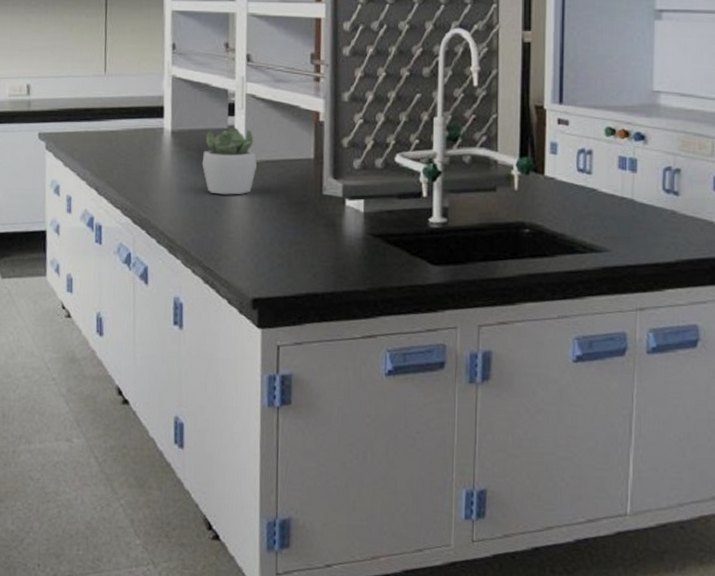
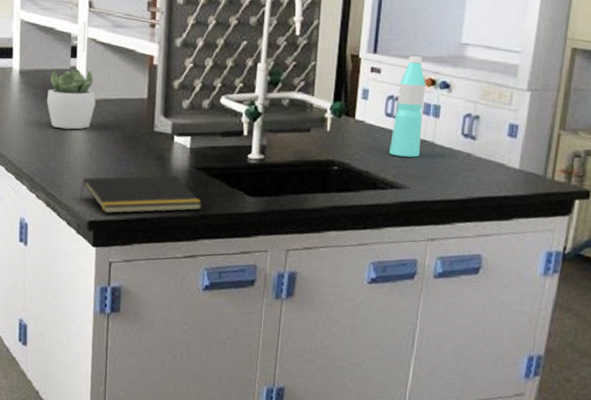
notepad: none [241,243,381,290] -> present [79,175,203,214]
water bottle: none [585,106,618,217] -> present [389,56,426,157]

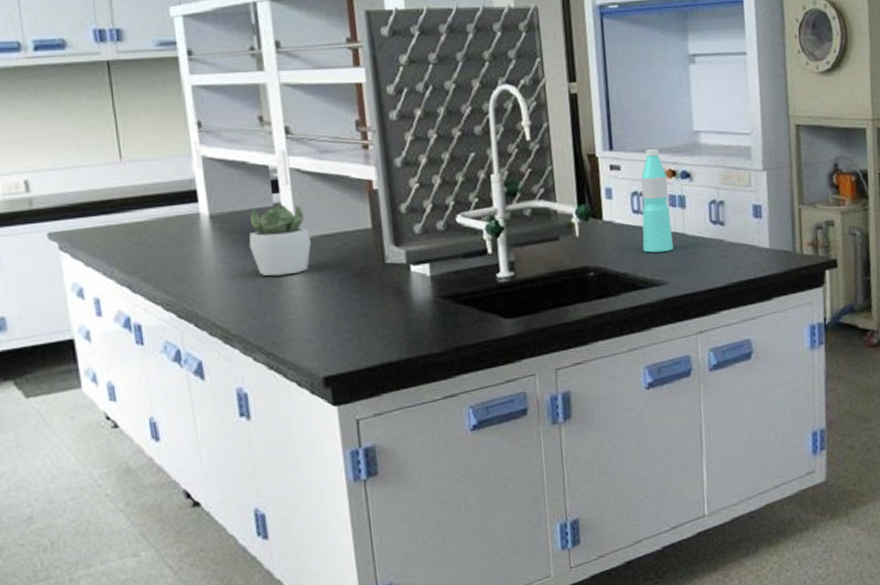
notepad: present [79,175,203,214] -> none [308,309,455,366]

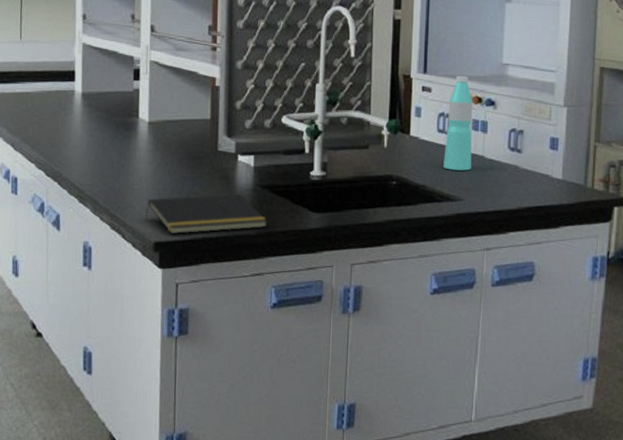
succulent plant: present [249,204,311,277] -> none [109,90,159,151]
notepad: none [308,309,455,366] -> present [144,193,268,235]

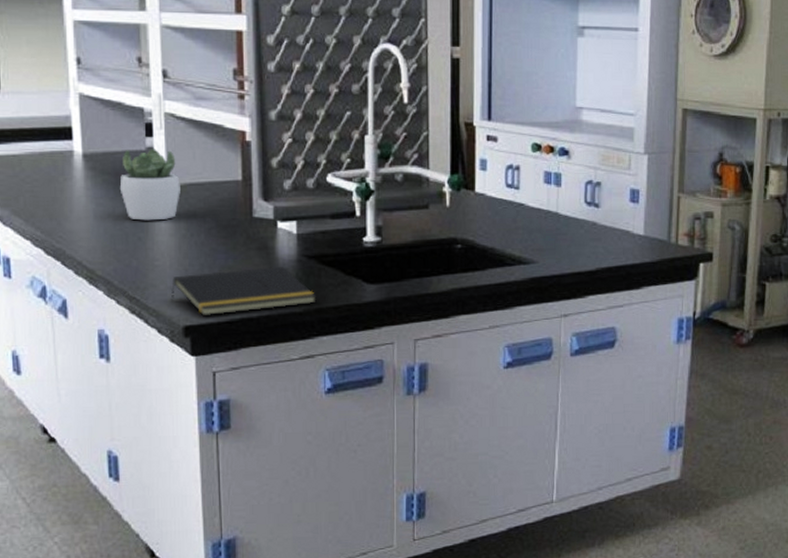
succulent plant: none [109,90,159,151] -> present [119,149,180,221]
water bottle: present [443,76,473,171] -> none [514,122,544,230]

